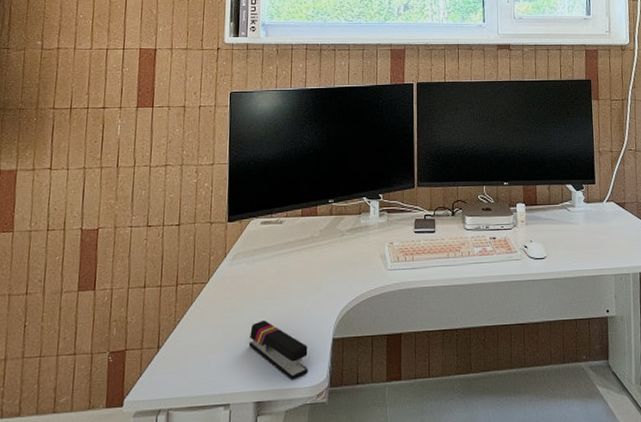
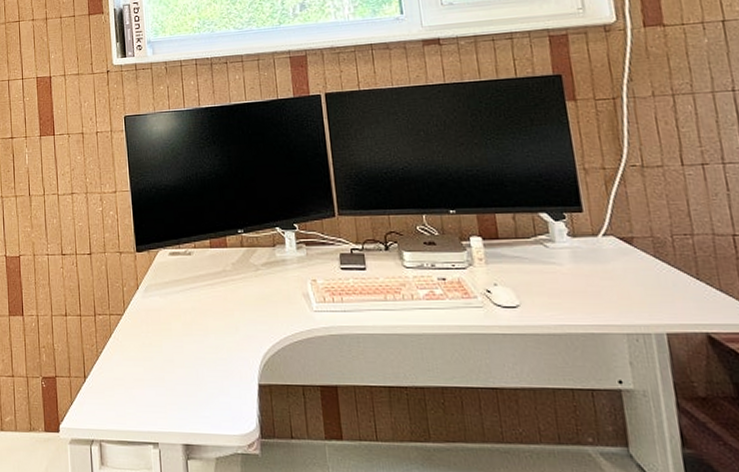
stapler: present [248,320,309,380] -> none [170,358,236,425]

